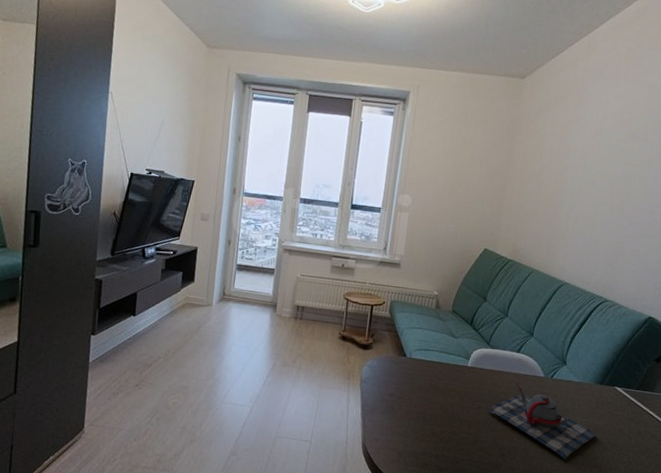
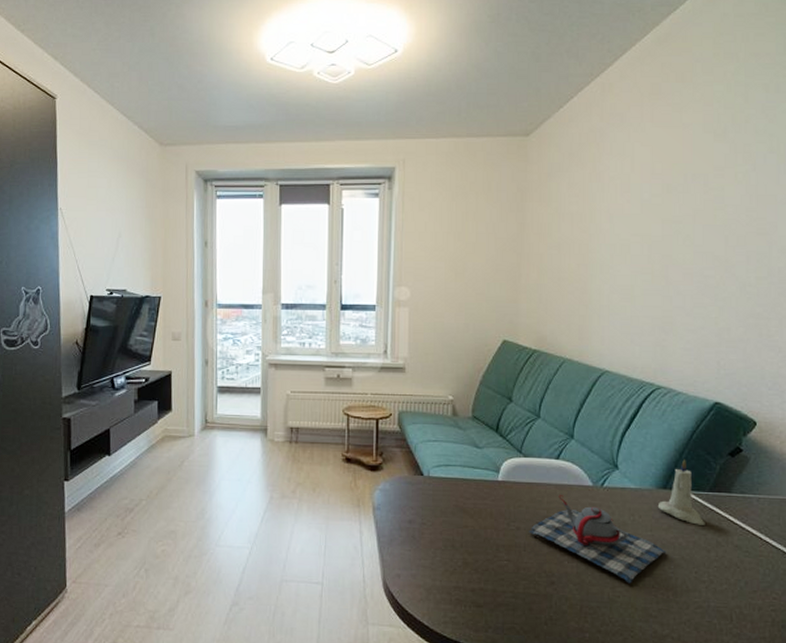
candle: none [594,361,630,417] -> present [657,459,705,525]

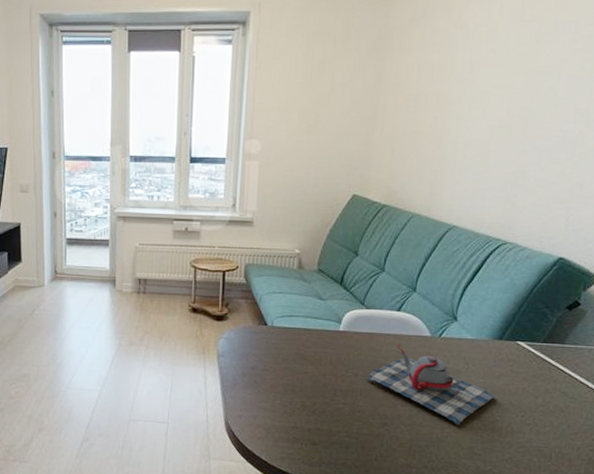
candle: present [657,459,705,525] -> none [492,312,536,374]

